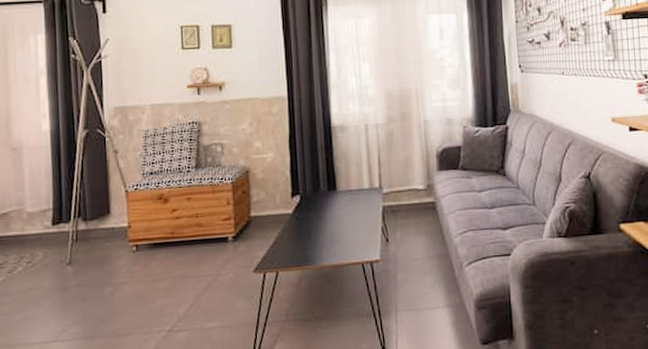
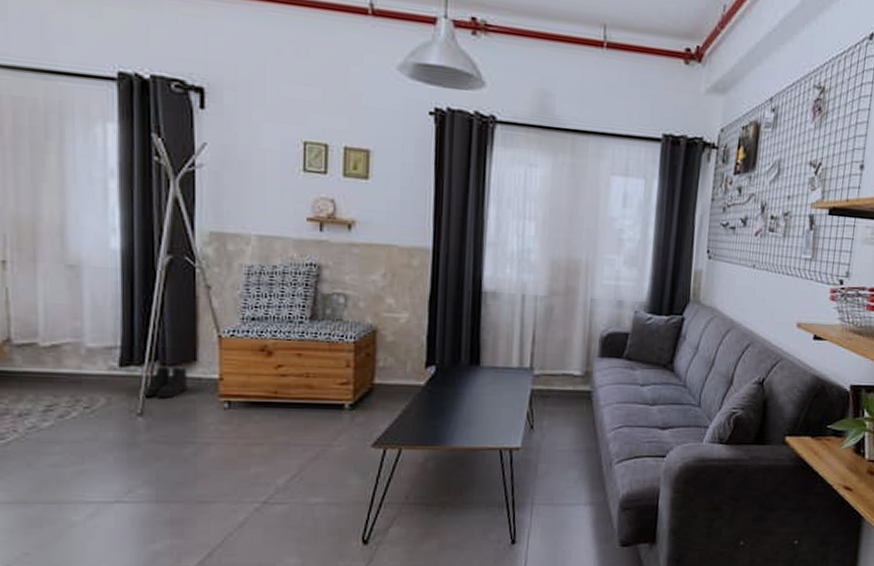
boots: none [70,220,104,249] -> present [142,366,188,398]

